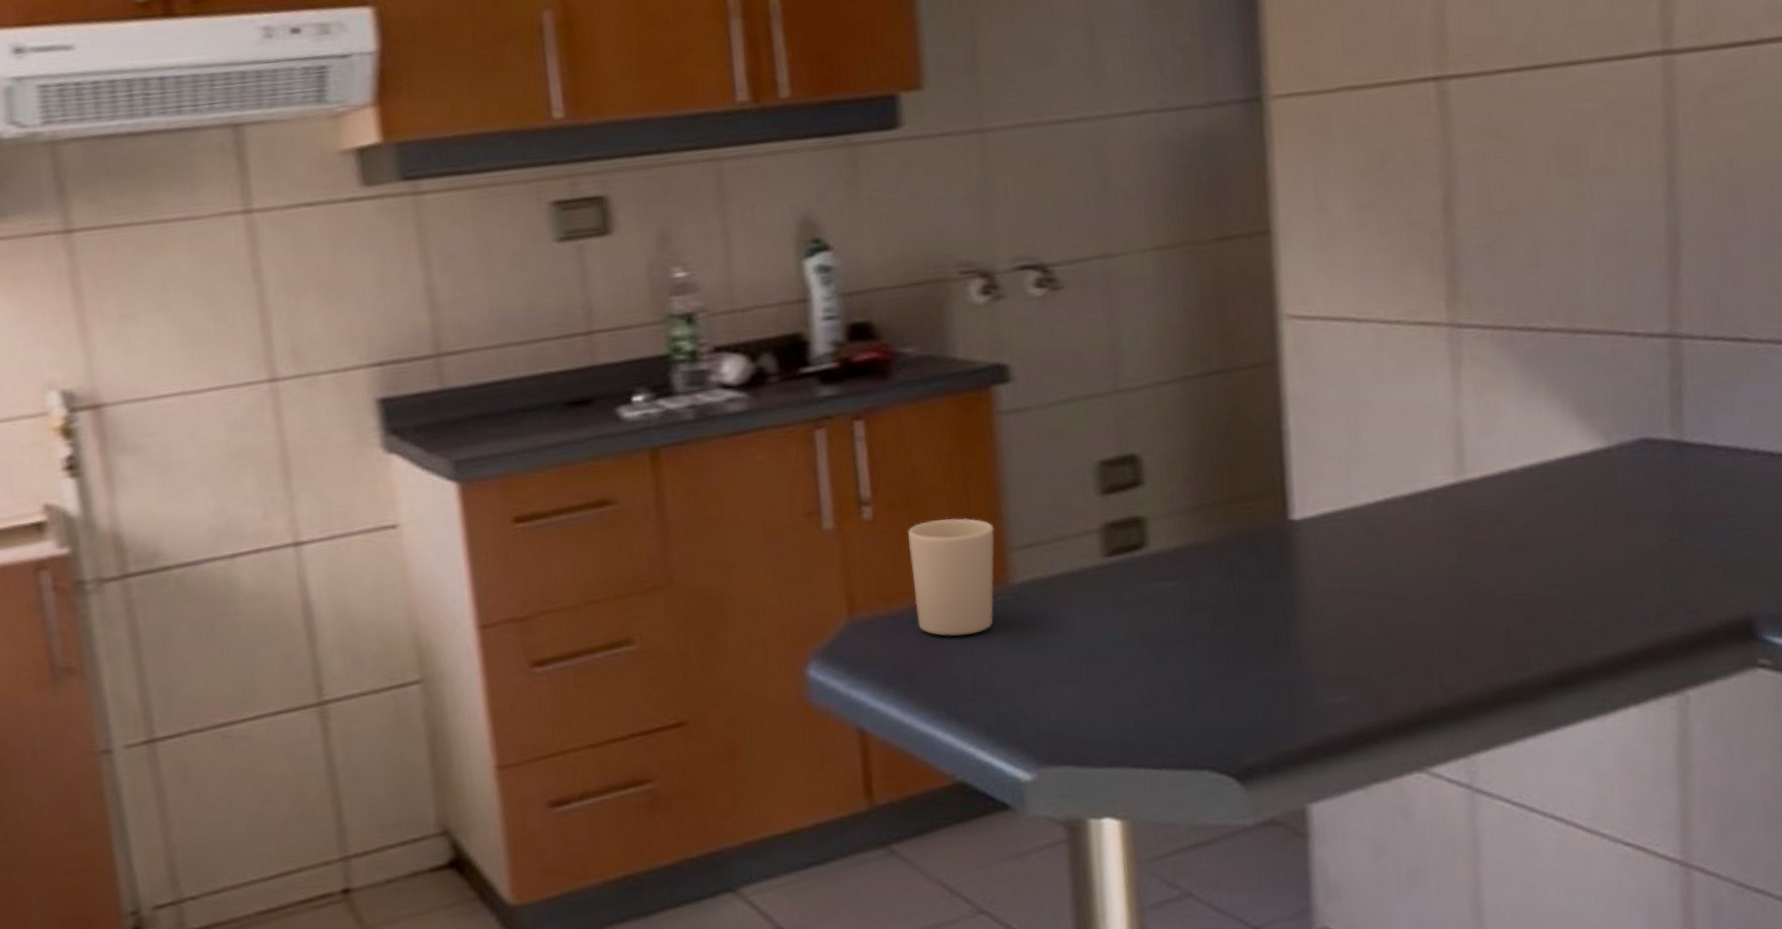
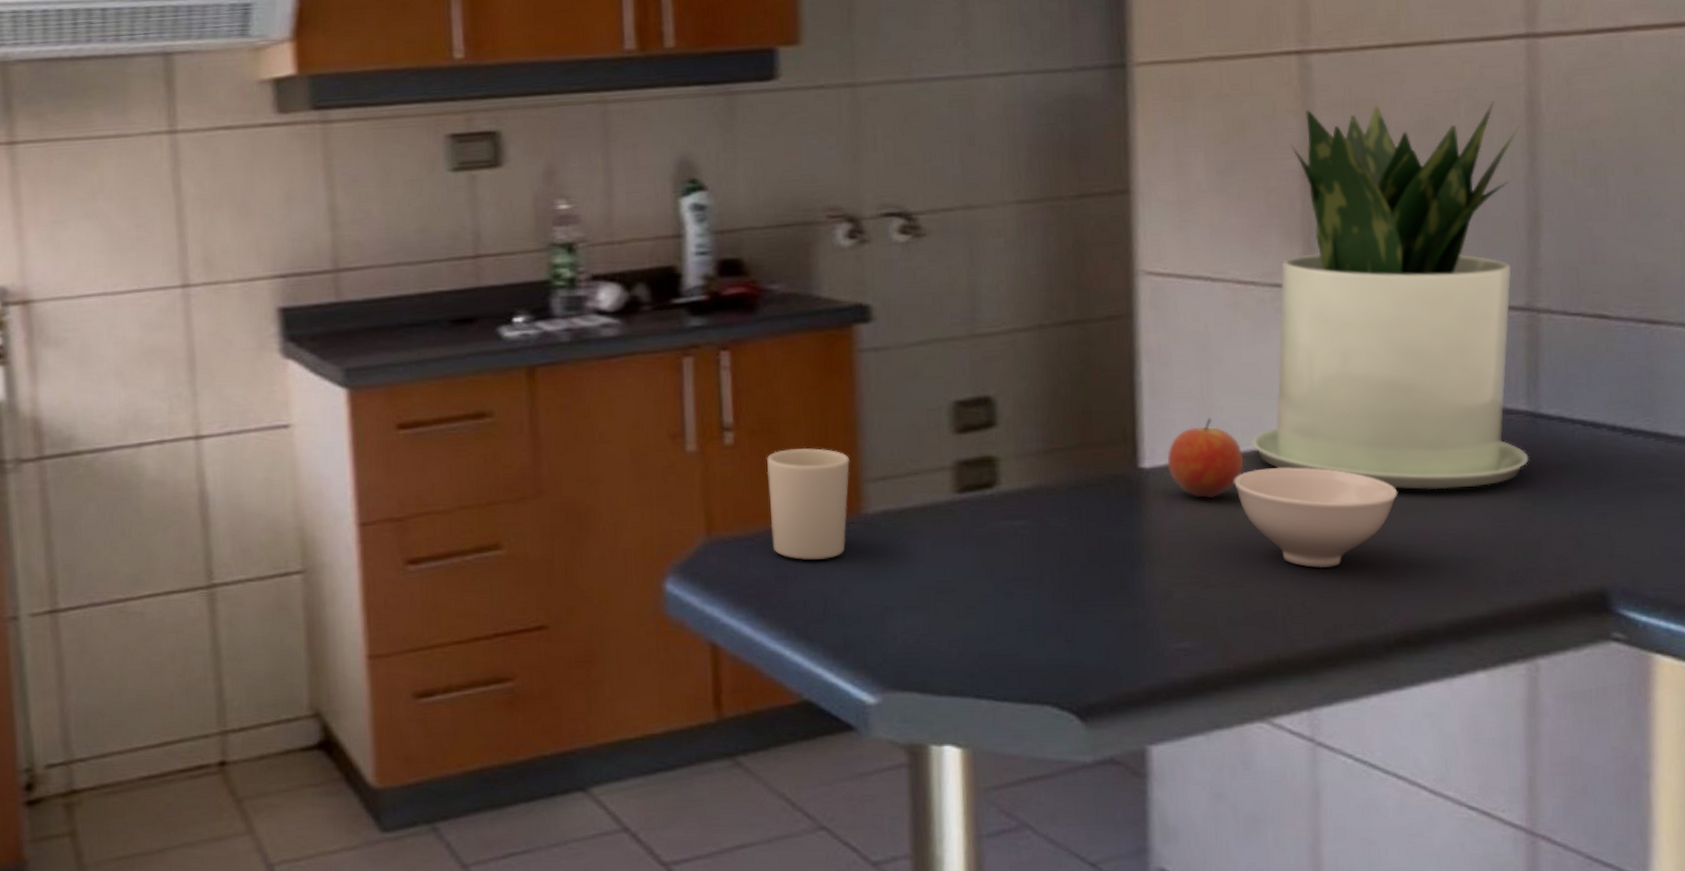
fruit: none [1316,464,1394,548] -> present [1166,418,1244,499]
bowl: none [1385,510,1548,613] -> present [1234,467,1398,569]
planter: none [1401,122,1675,527] -> present [1251,101,1529,490]

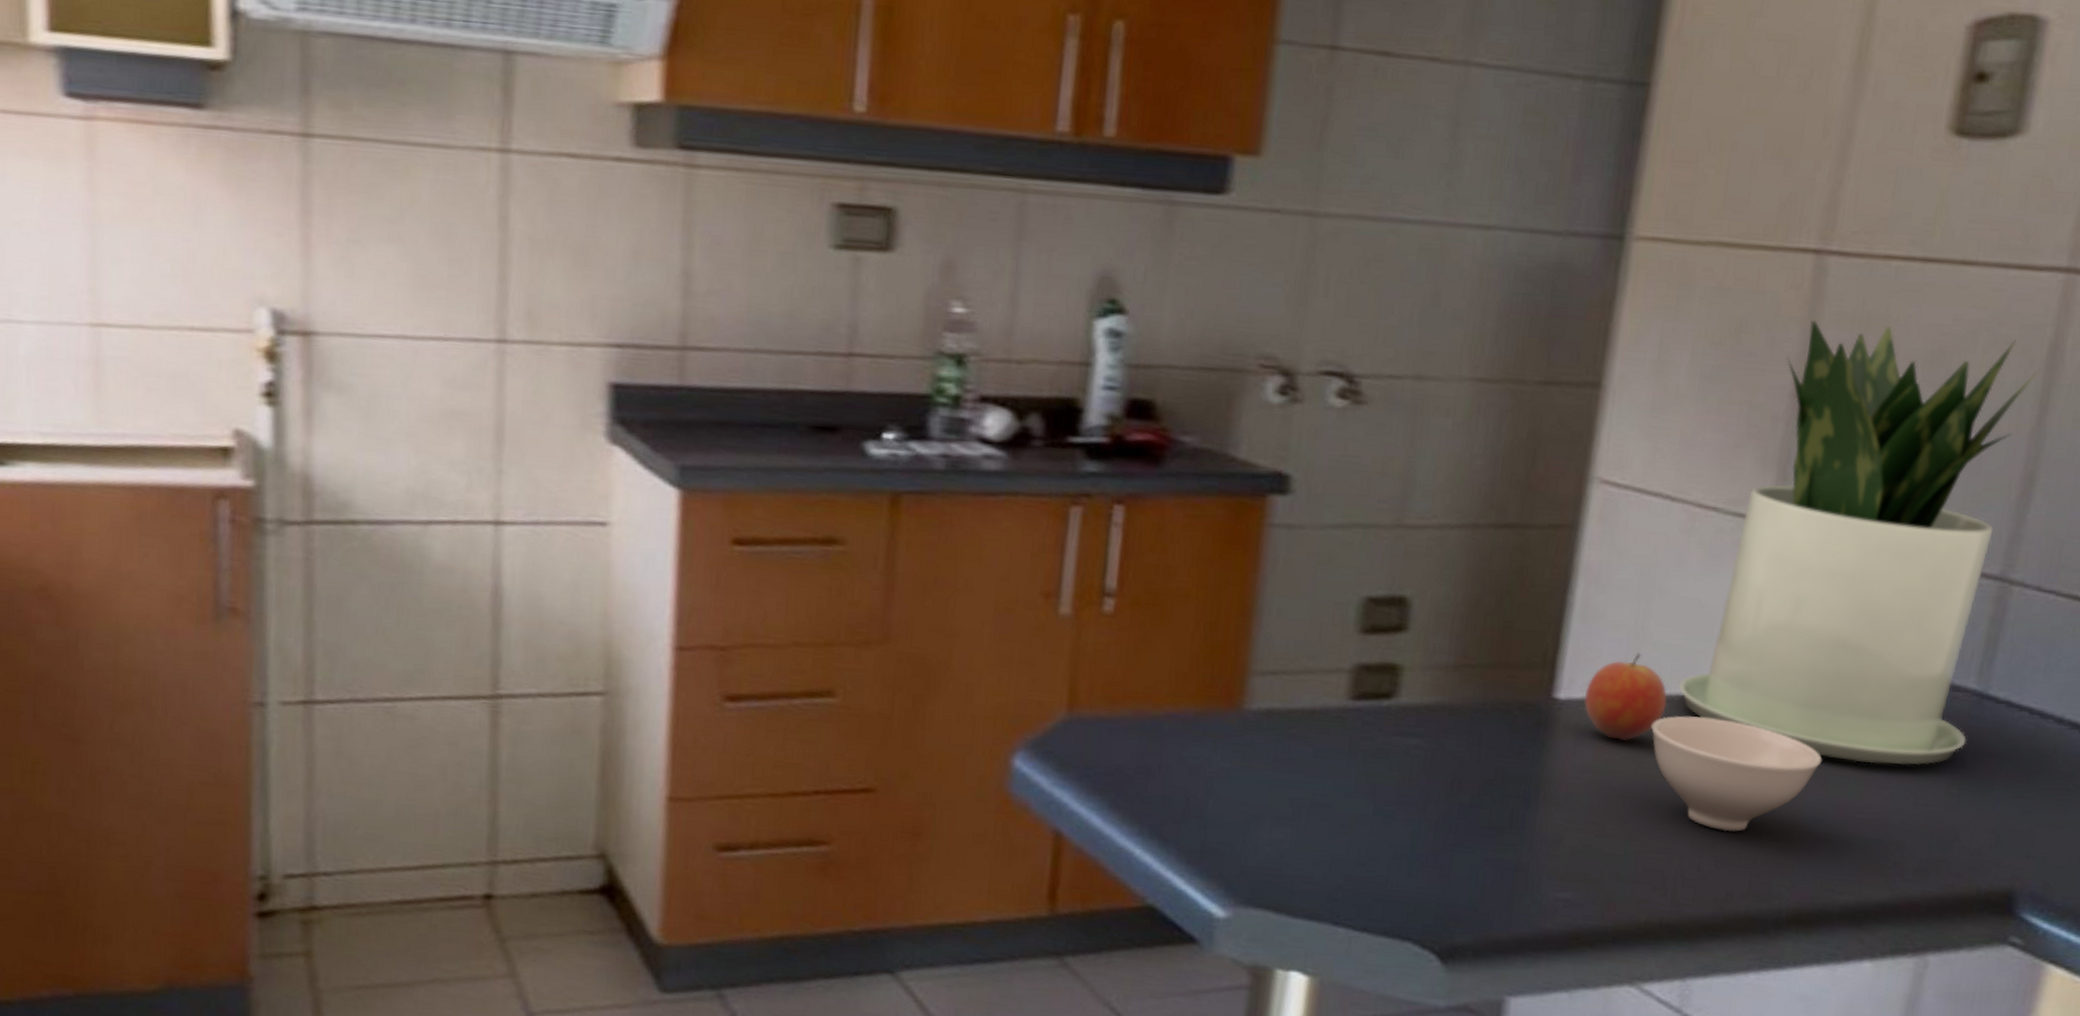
mug: present [766,447,851,561] -> none [1139,625,1241,755]

